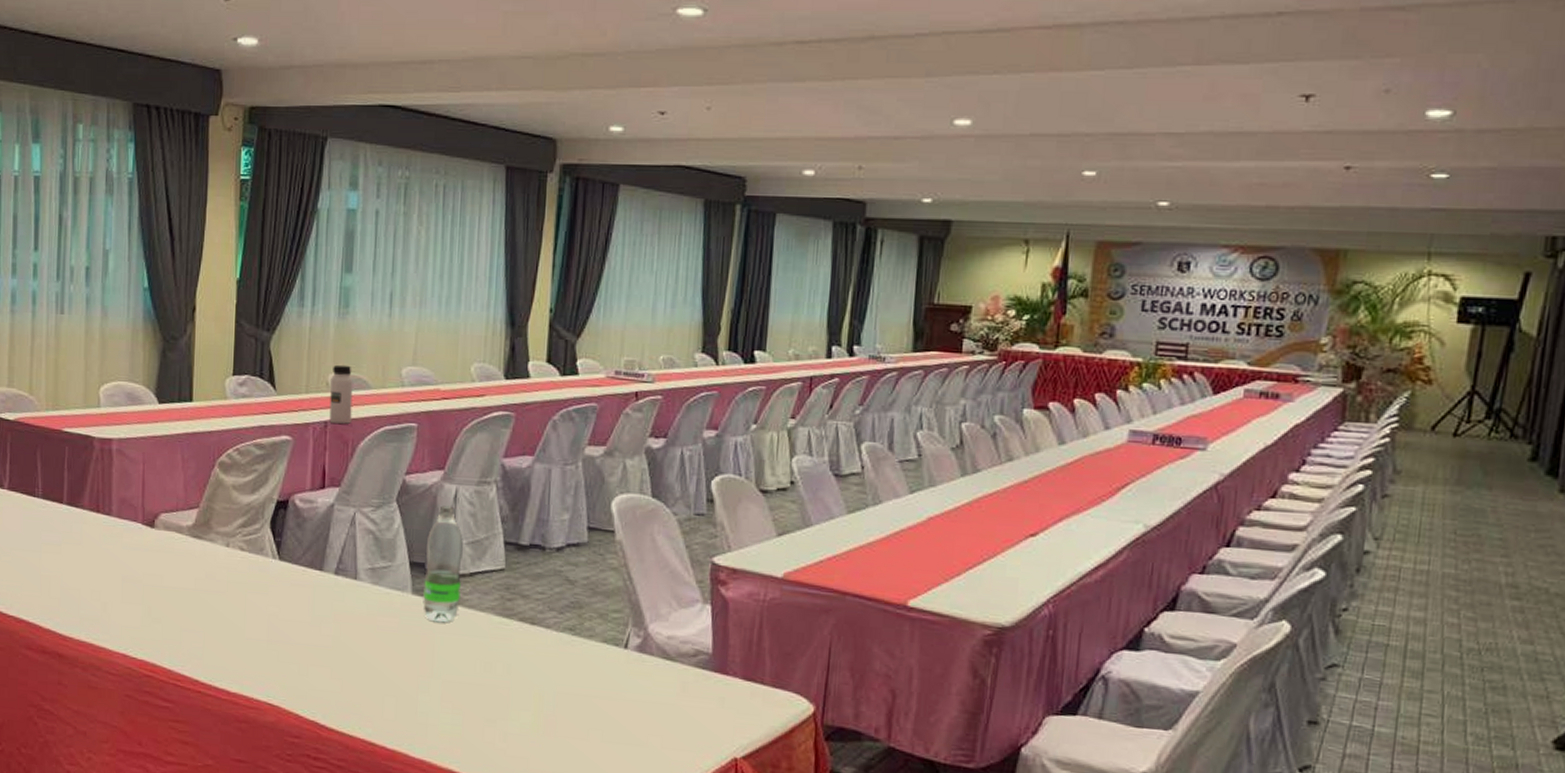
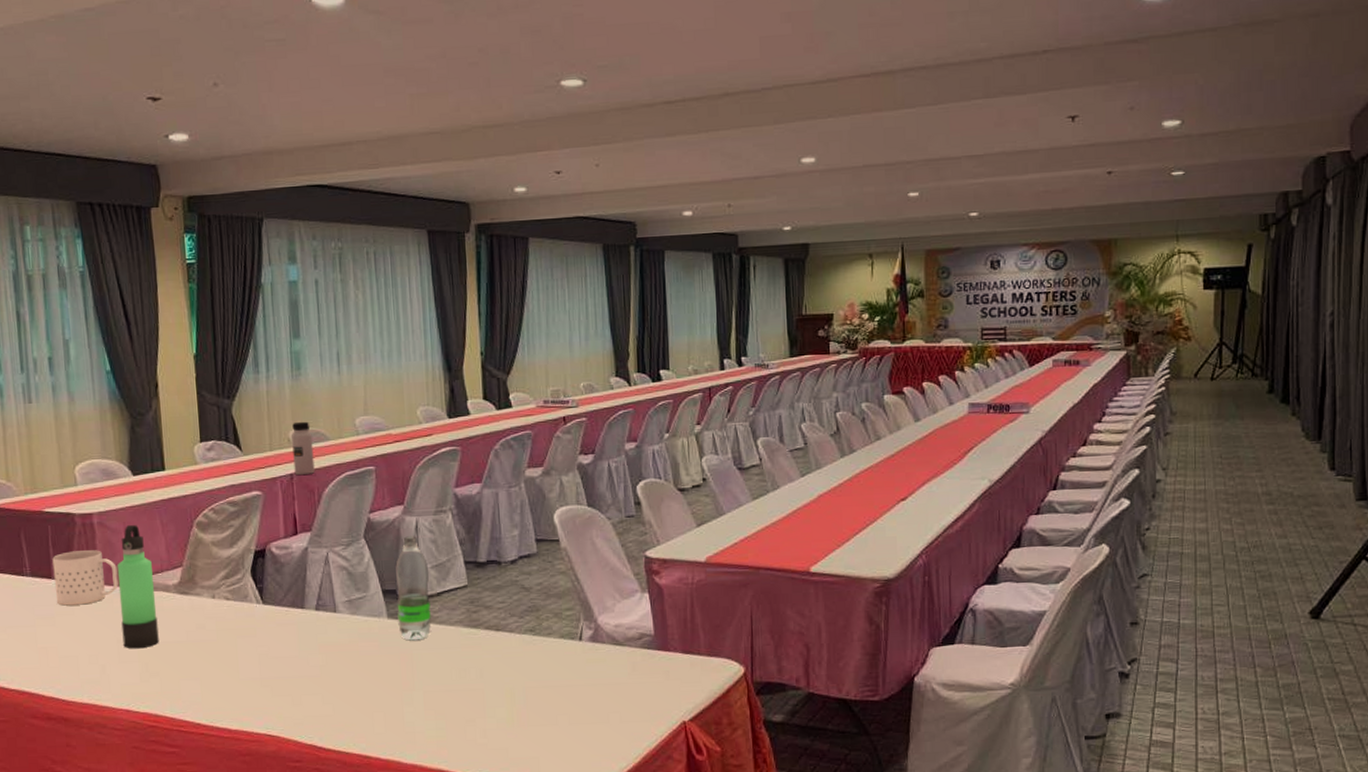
mug: none [65,477,131,536] -> present [52,550,118,606]
thermos bottle: none [128,455,167,591] -> present [117,524,159,649]

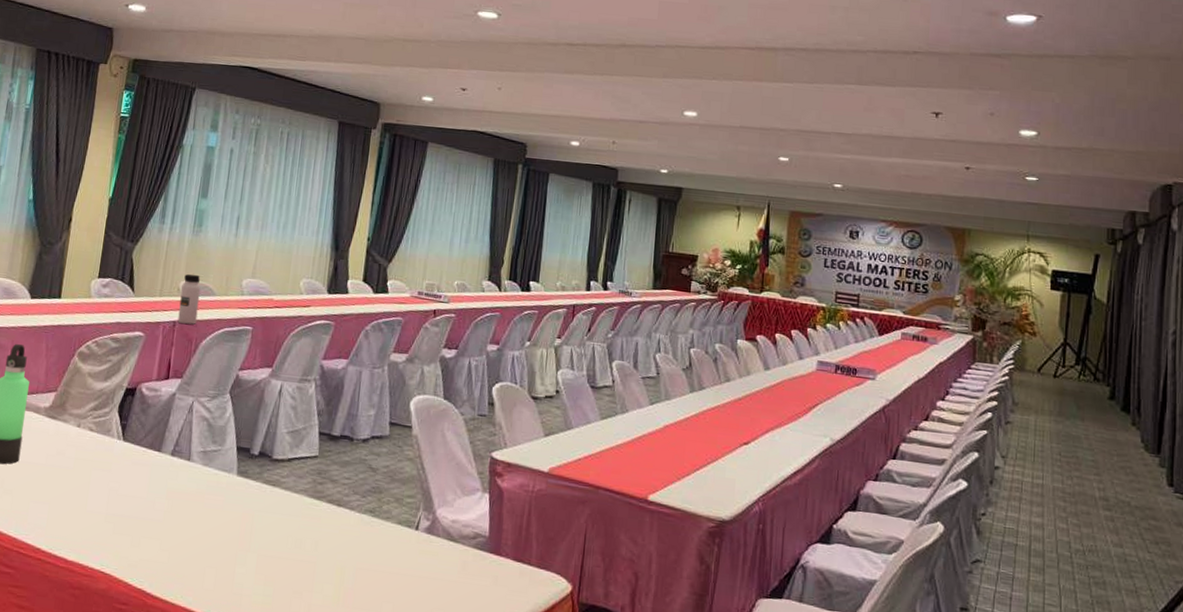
bottle: present [395,536,431,641] -> none [246,398,284,502]

